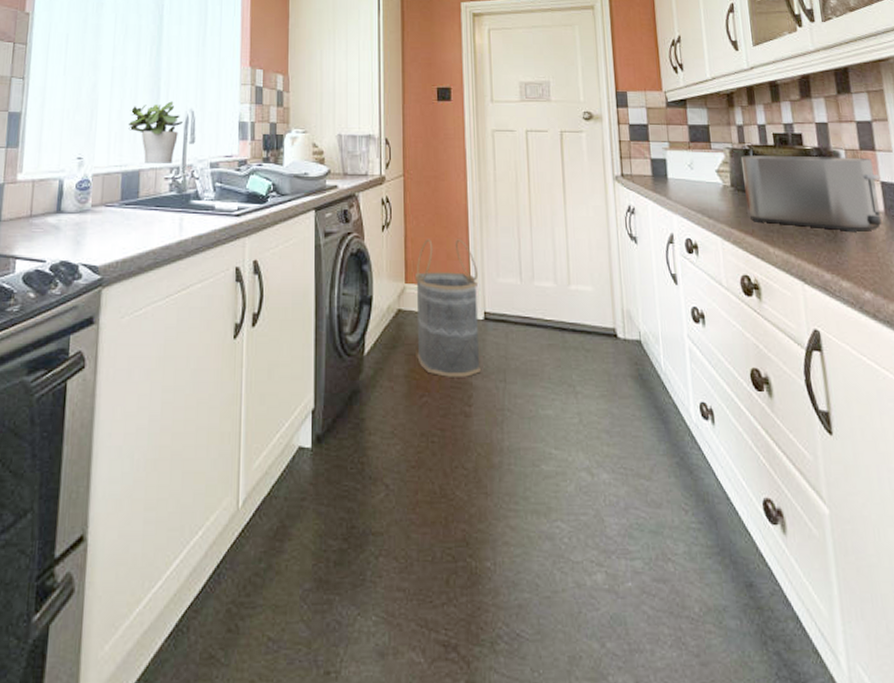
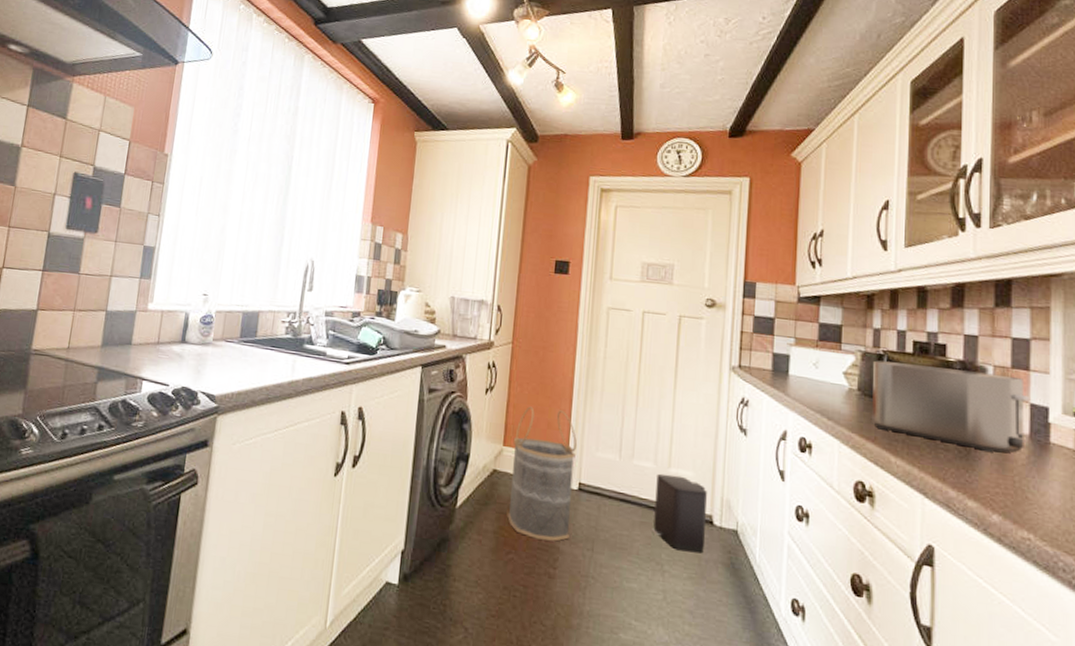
potted plant: present [129,101,183,163] -> none [252,249,303,308]
pedal bin: none [558,292,613,369] -> present [652,473,707,554]

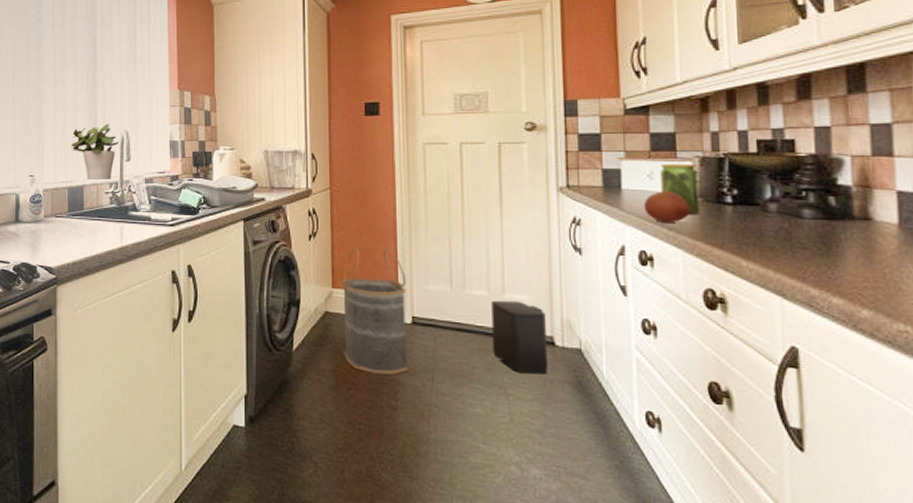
potted plant: none [252,249,303,308] -> present [71,124,119,179]
fruit: none [807,380,850,413] -> present [643,191,691,222]
jar: none [825,354,859,407] -> present [660,164,701,214]
toaster: present [871,360,1029,453] -> none [713,164,895,247]

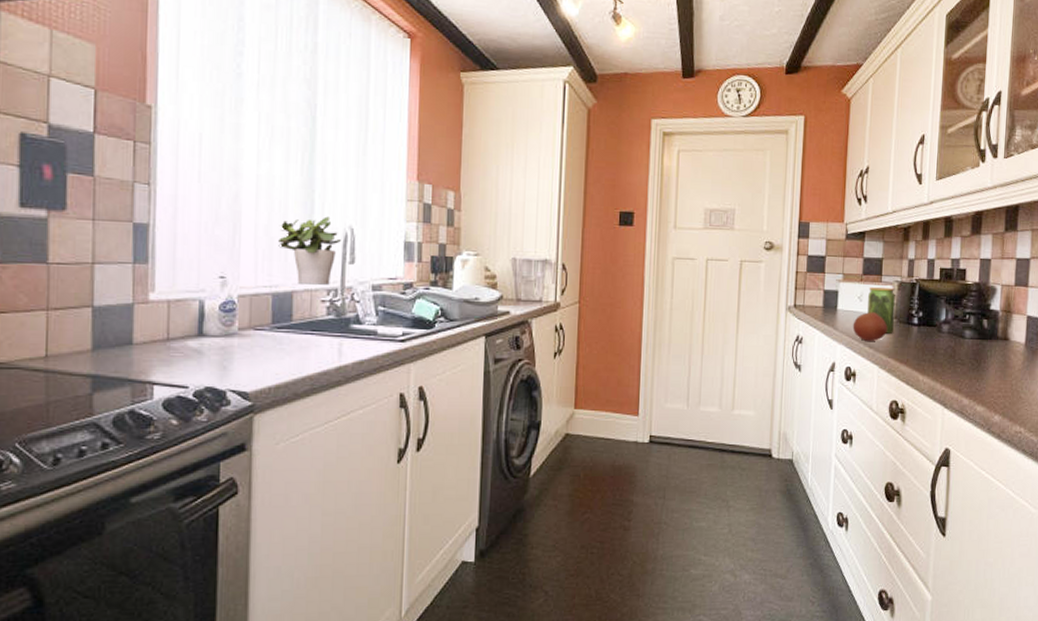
basket: present [343,248,408,375] -> none [582,366,646,495]
pedal bin: present [491,300,549,375] -> none [718,416,766,486]

